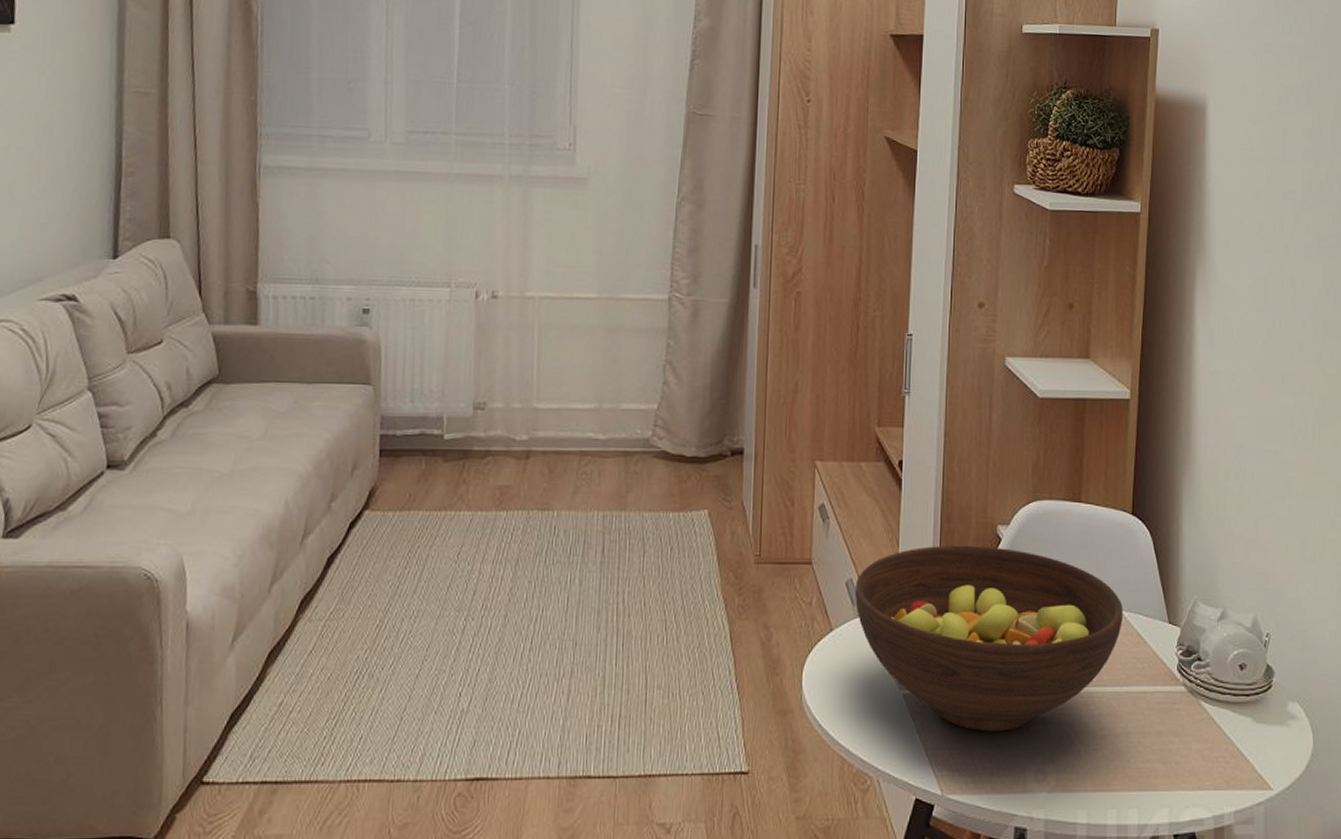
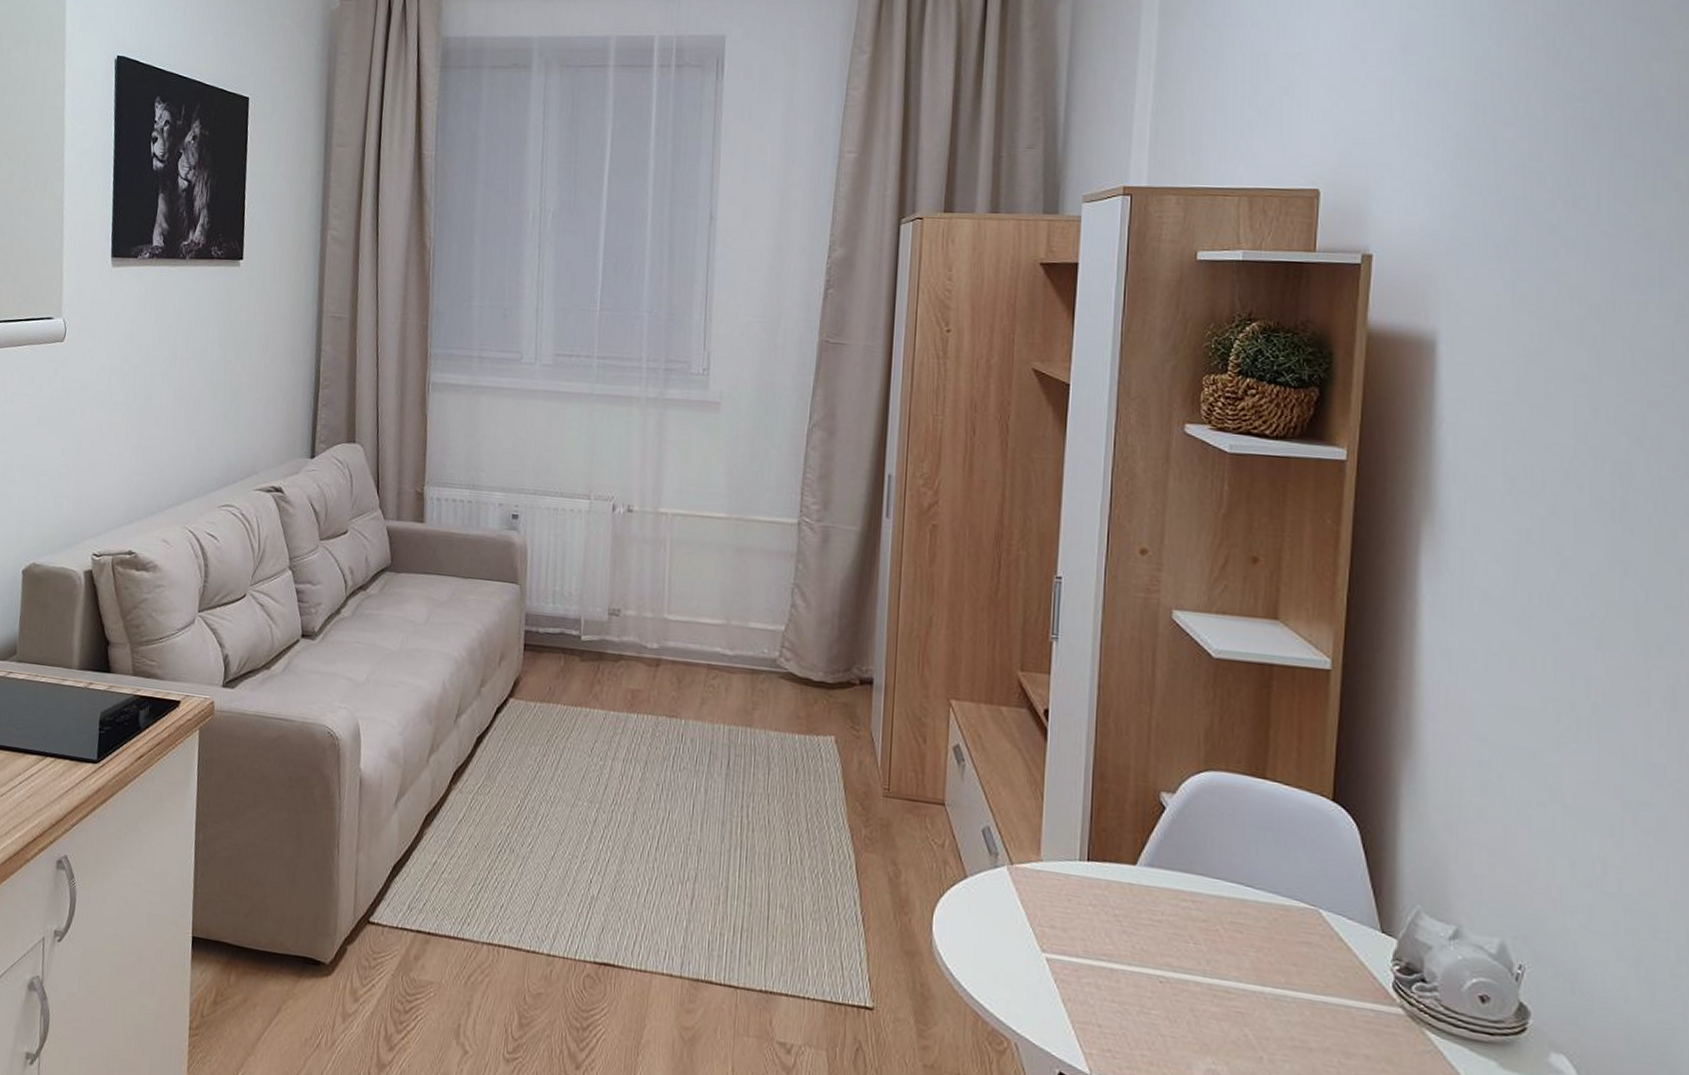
fruit bowl: present [854,545,1123,732] -> none [992,804,1319,1020]

